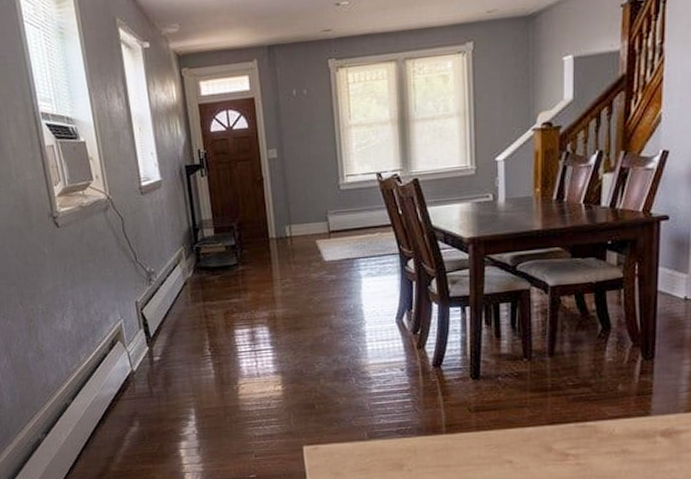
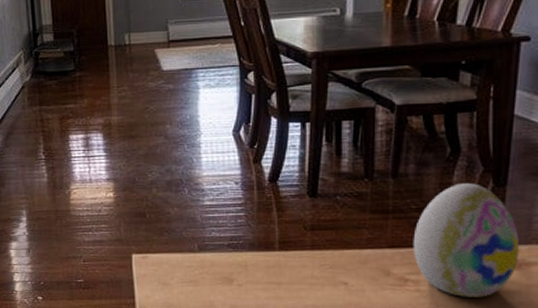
decorative egg: none [571,358,669,468] -> present [412,183,520,298]

